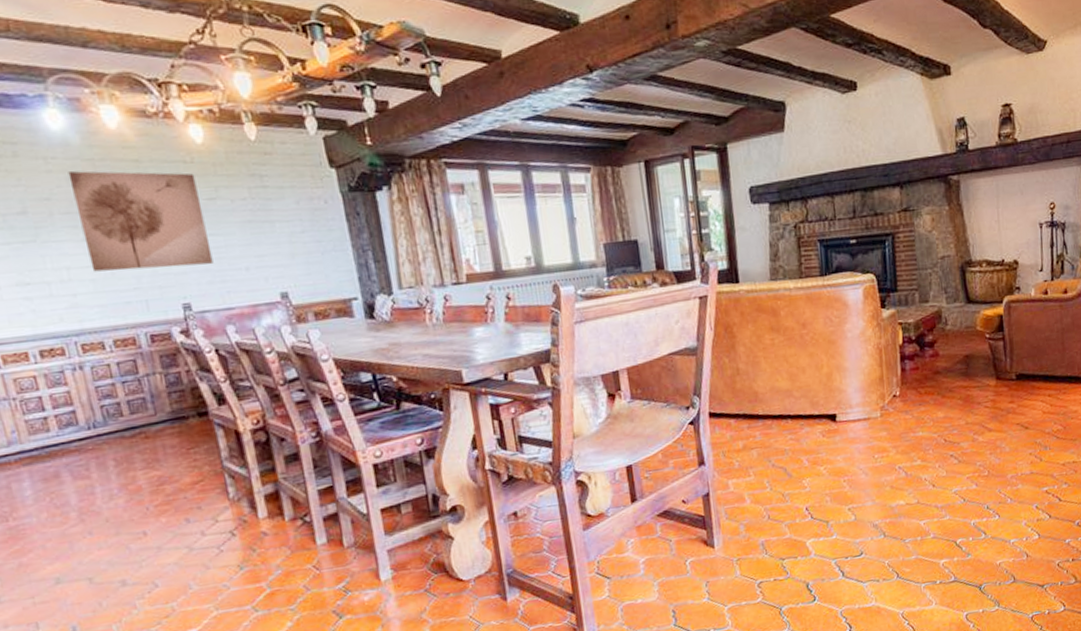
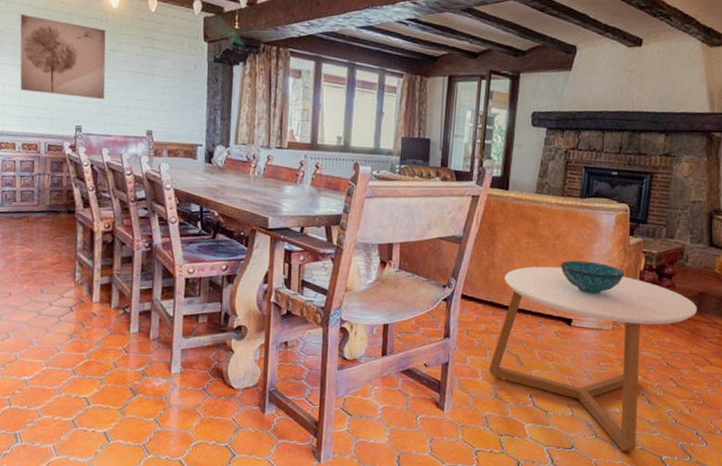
coffee table: none [753,354,966,545] -> present [489,266,697,452]
decorative bowl: none [813,345,884,383] -> present [561,260,625,295]

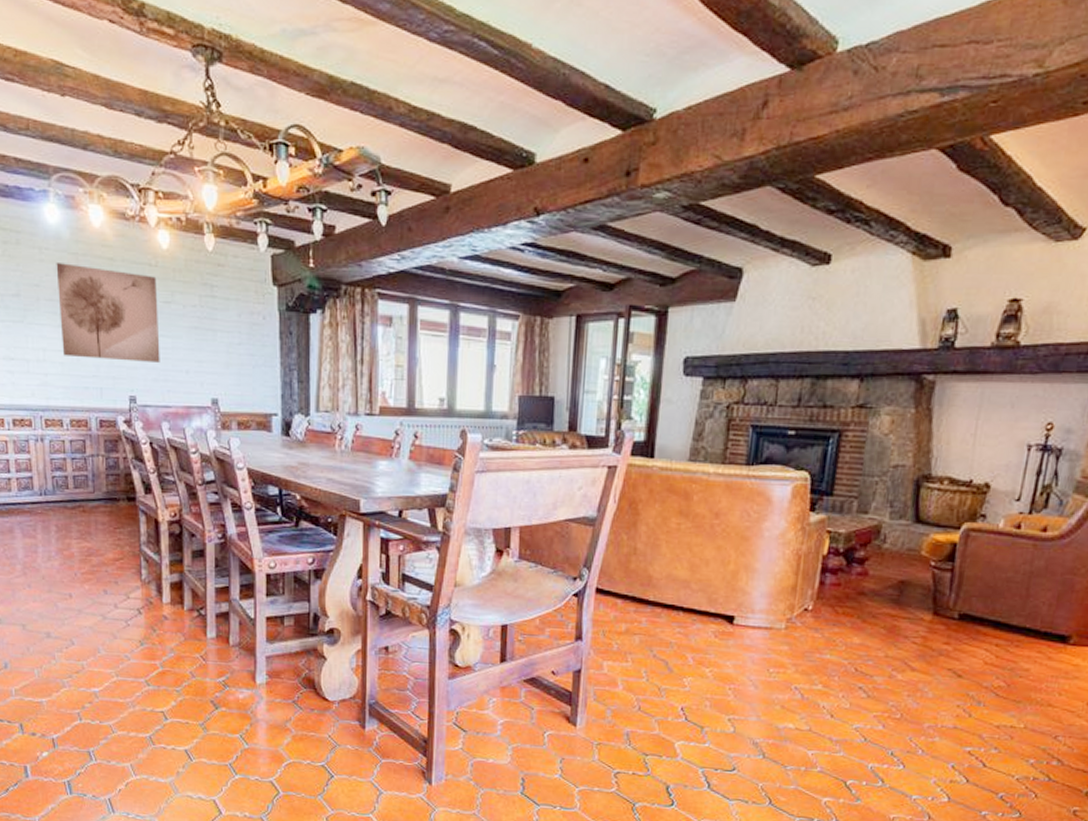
coffee table: present [489,266,697,452] -> none [631,552,896,775]
decorative bowl: present [561,260,625,295] -> none [720,543,803,586]

